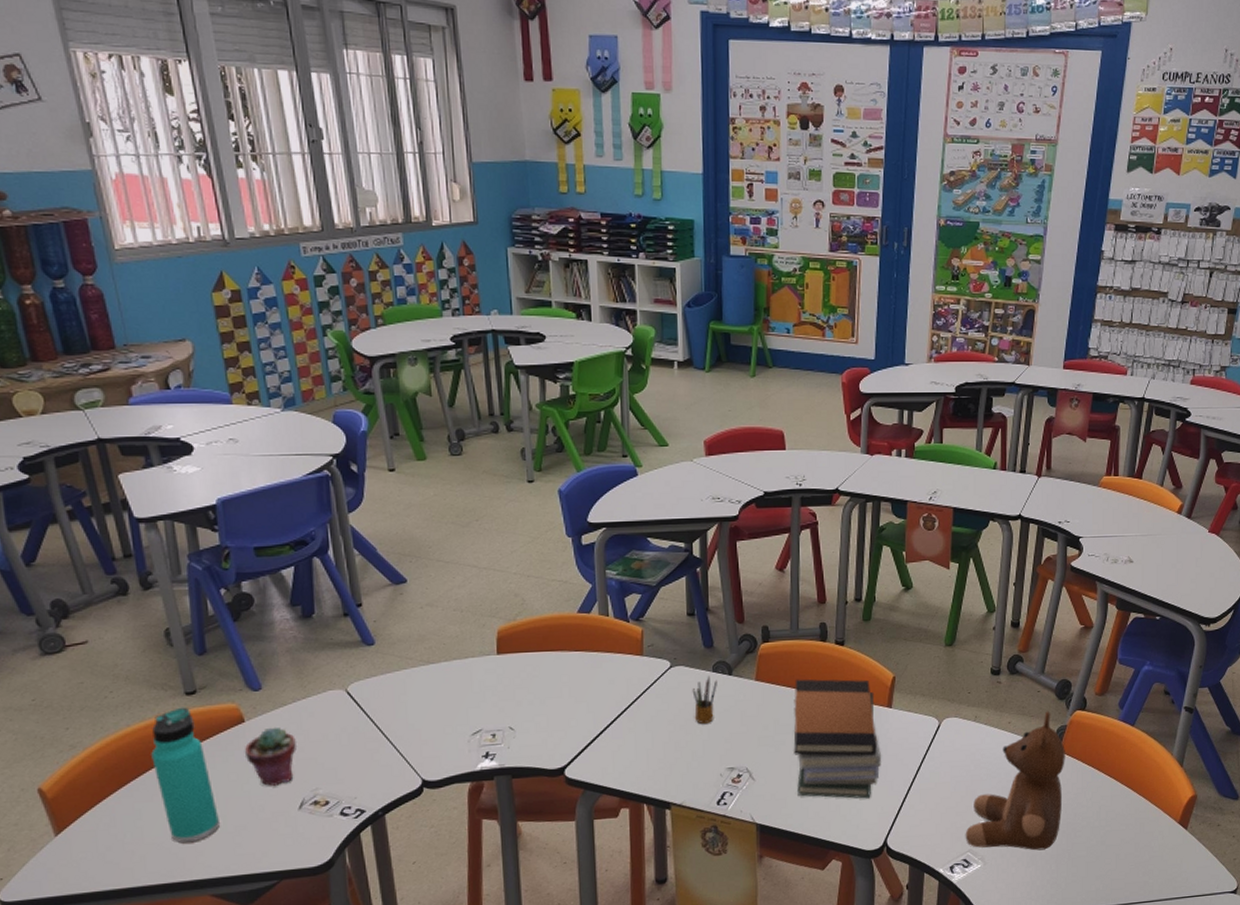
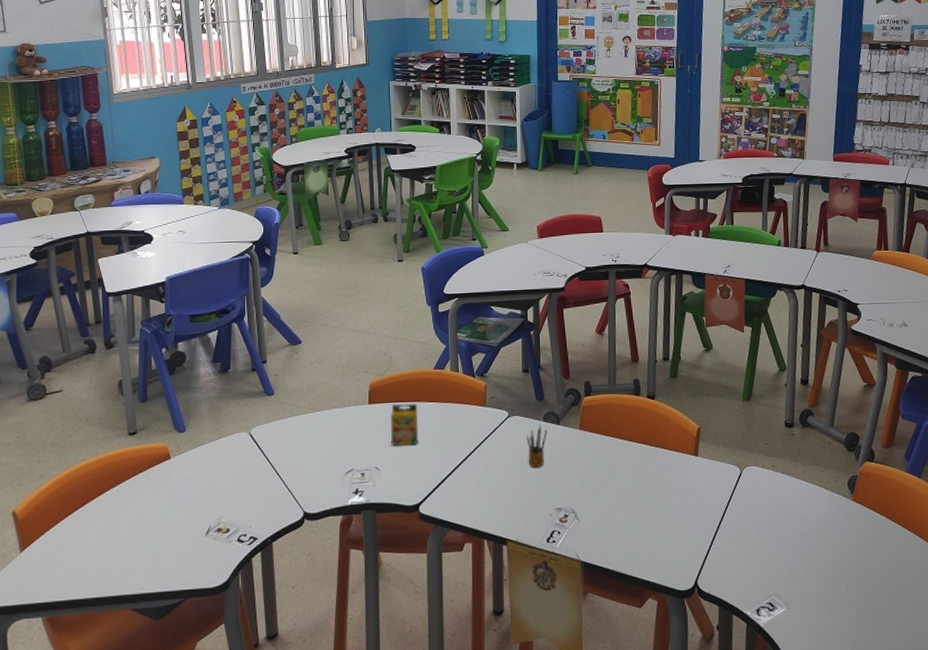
thermos bottle: present [151,707,219,843] -> none [98,445,144,562]
potted succulent: present [244,727,298,786] -> none [168,463,209,514]
crayon box: none [526,653,561,702] -> present [391,403,419,446]
book stack: present [793,679,881,799] -> none [612,429,690,541]
teddy bear: present [965,711,1065,851] -> none [769,462,858,597]

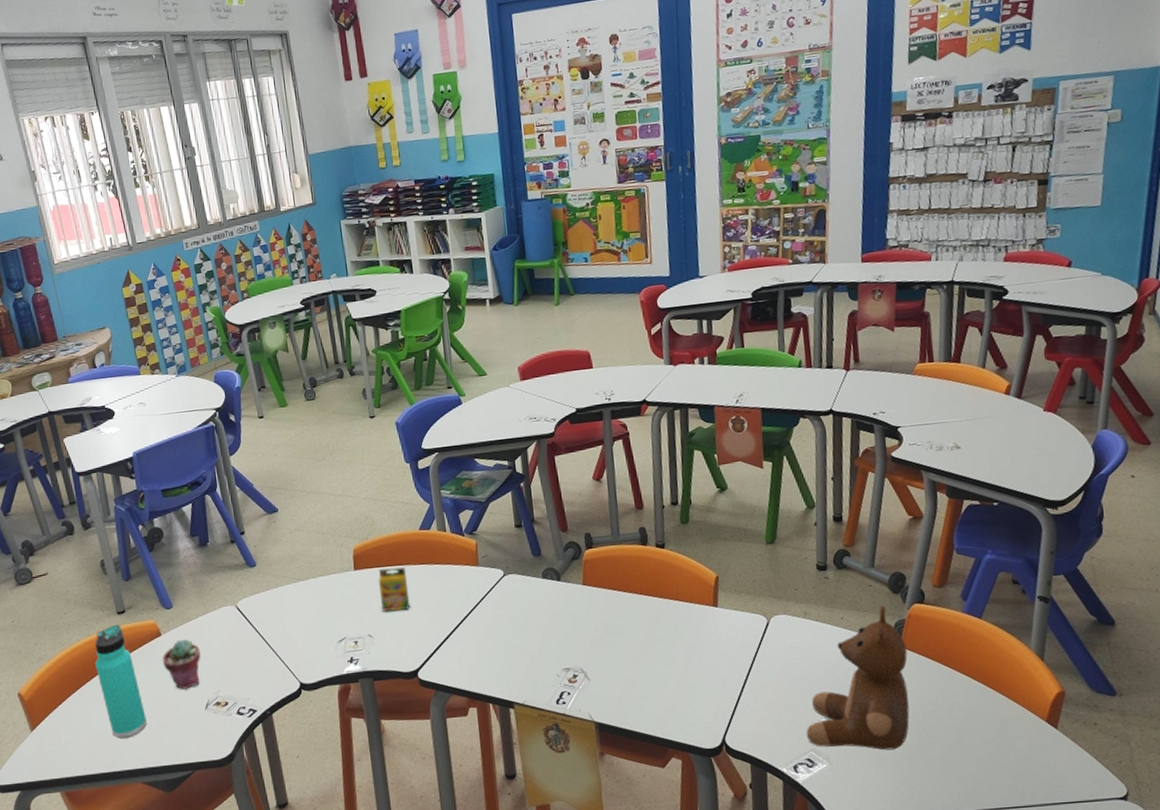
thermos bottle: none [98,445,144,562] -> present [95,624,147,738]
potted succulent: none [168,463,209,514] -> present [162,639,202,690]
pencil box: present [526,425,547,467] -> none [525,582,548,627]
teddy bear: none [769,462,858,597] -> present [806,605,910,751]

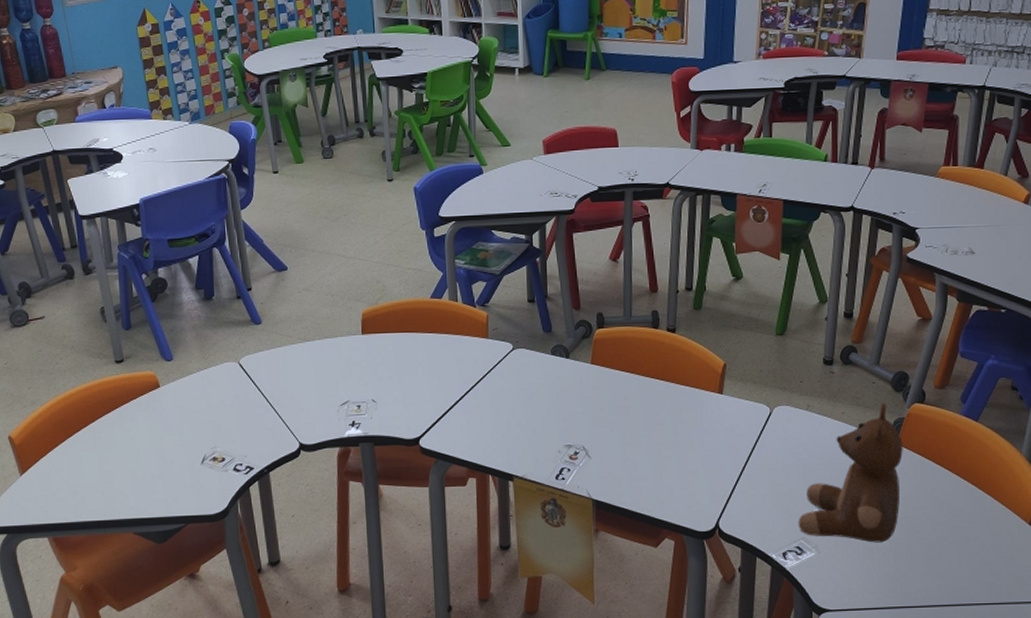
thermos bottle: present [95,624,147,738] -> none [90,373,140,488]
potted succulent: present [162,639,202,690] -> none [159,392,201,443]
crayon box: present [378,567,410,611] -> none [386,334,417,378]

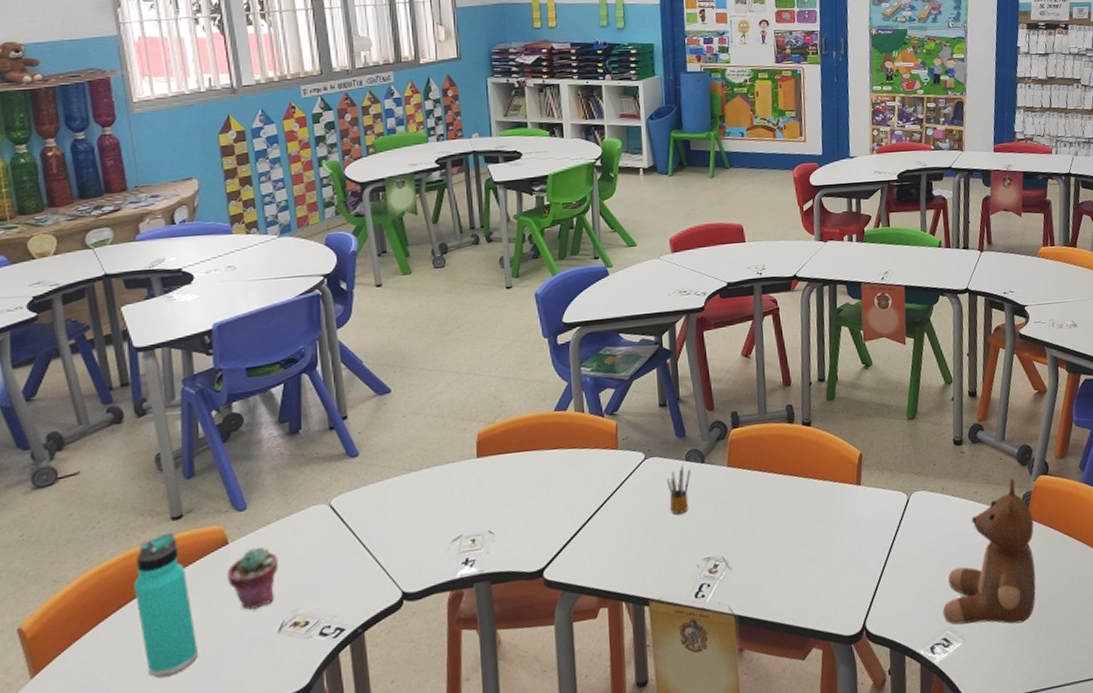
thermos bottle: none [90,373,140,488] -> present [134,532,198,677]
potted succulent: none [159,392,201,443] -> present [226,547,280,610]
pencil box: none [532,358,556,403] -> present [666,465,691,514]

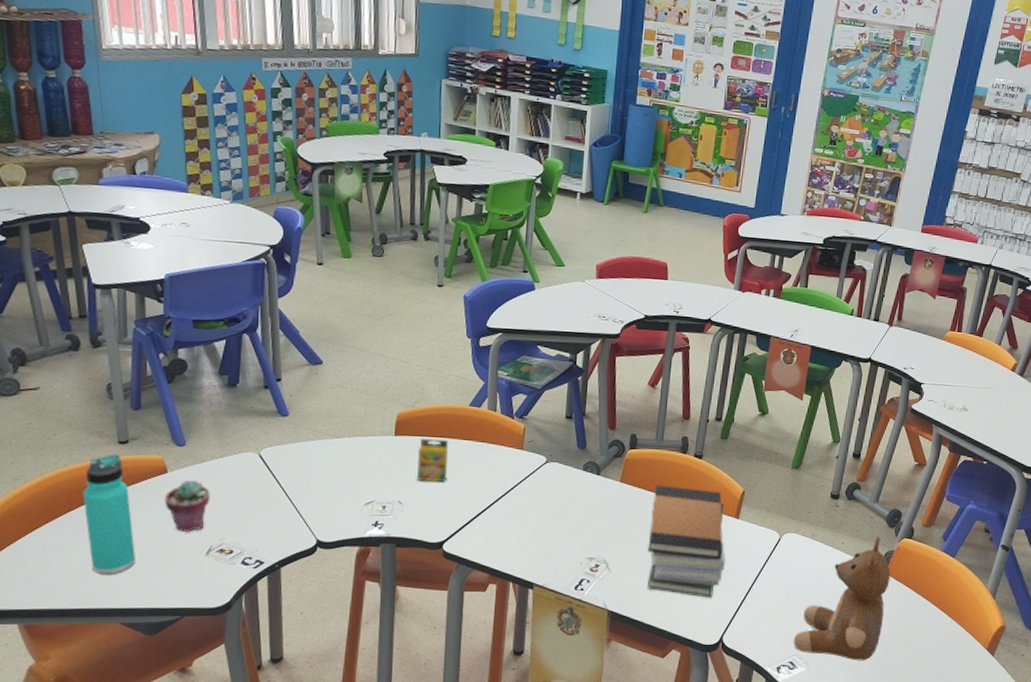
crayon box: none [505,452,539,504] -> present [417,438,449,482]
pencil box: present [666,465,691,514] -> none [563,473,586,516]
book stack: none [765,458,854,583] -> present [647,484,725,598]

